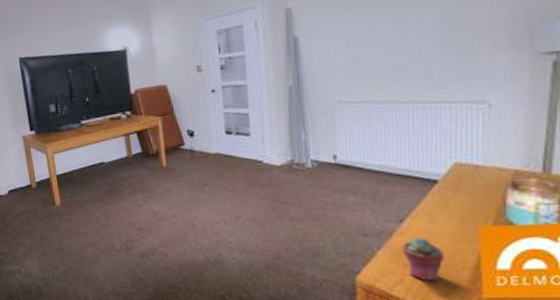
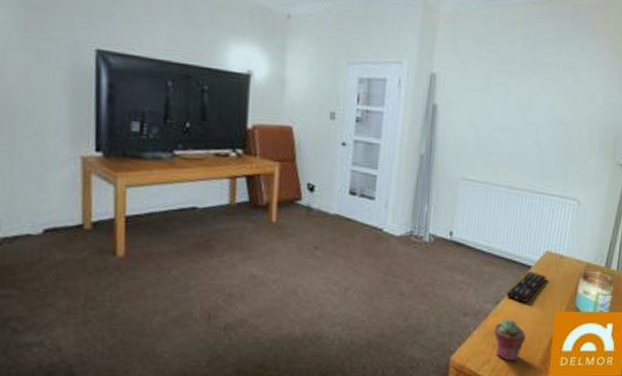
remote control: none [411,186,460,219] -> present [506,271,547,303]

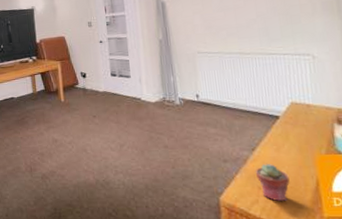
remote control: present [506,271,547,303] -> none [260,121,298,149]

